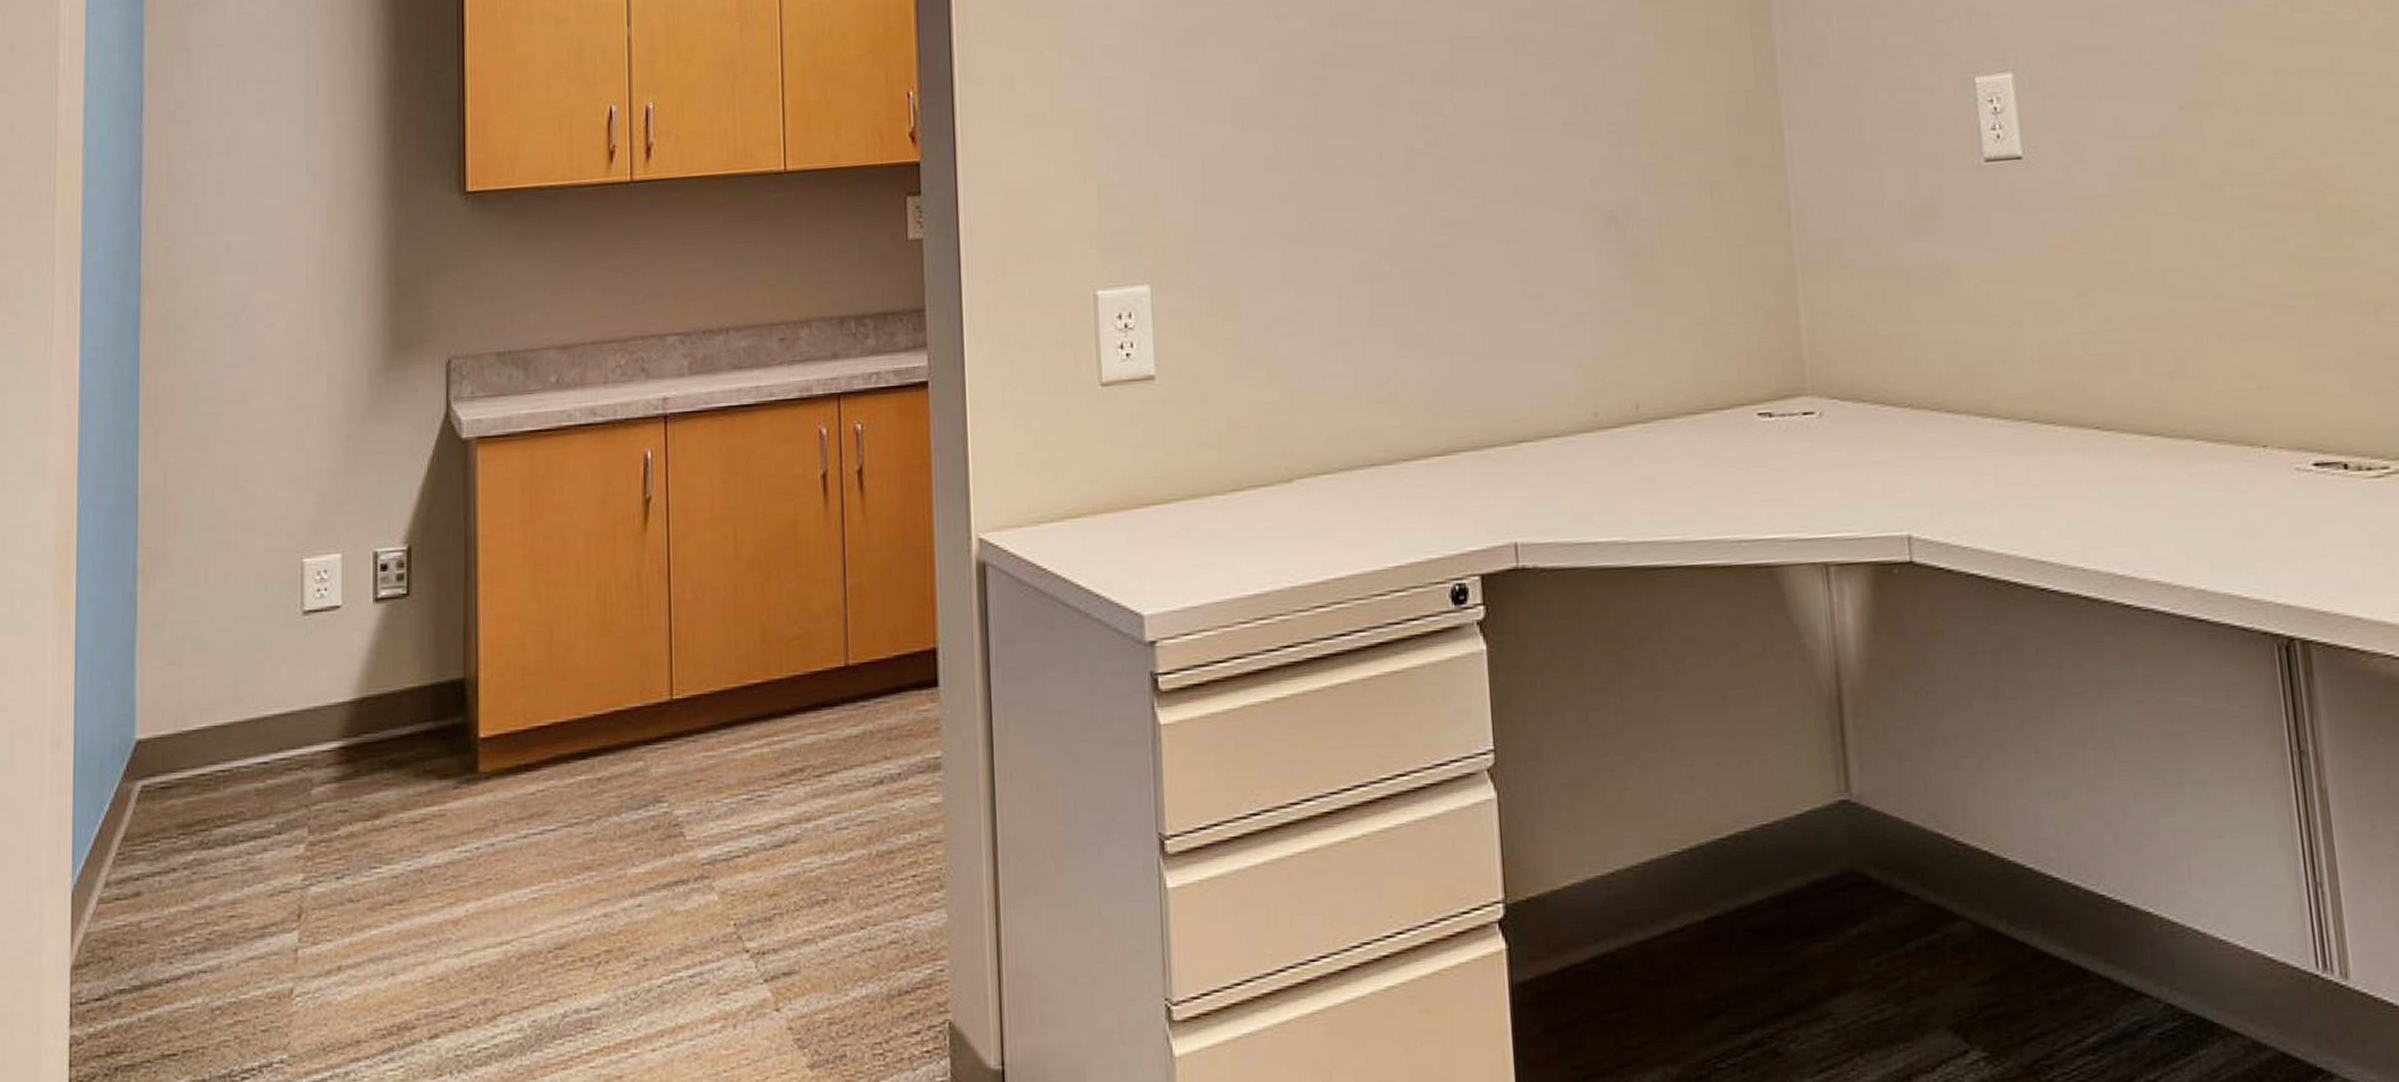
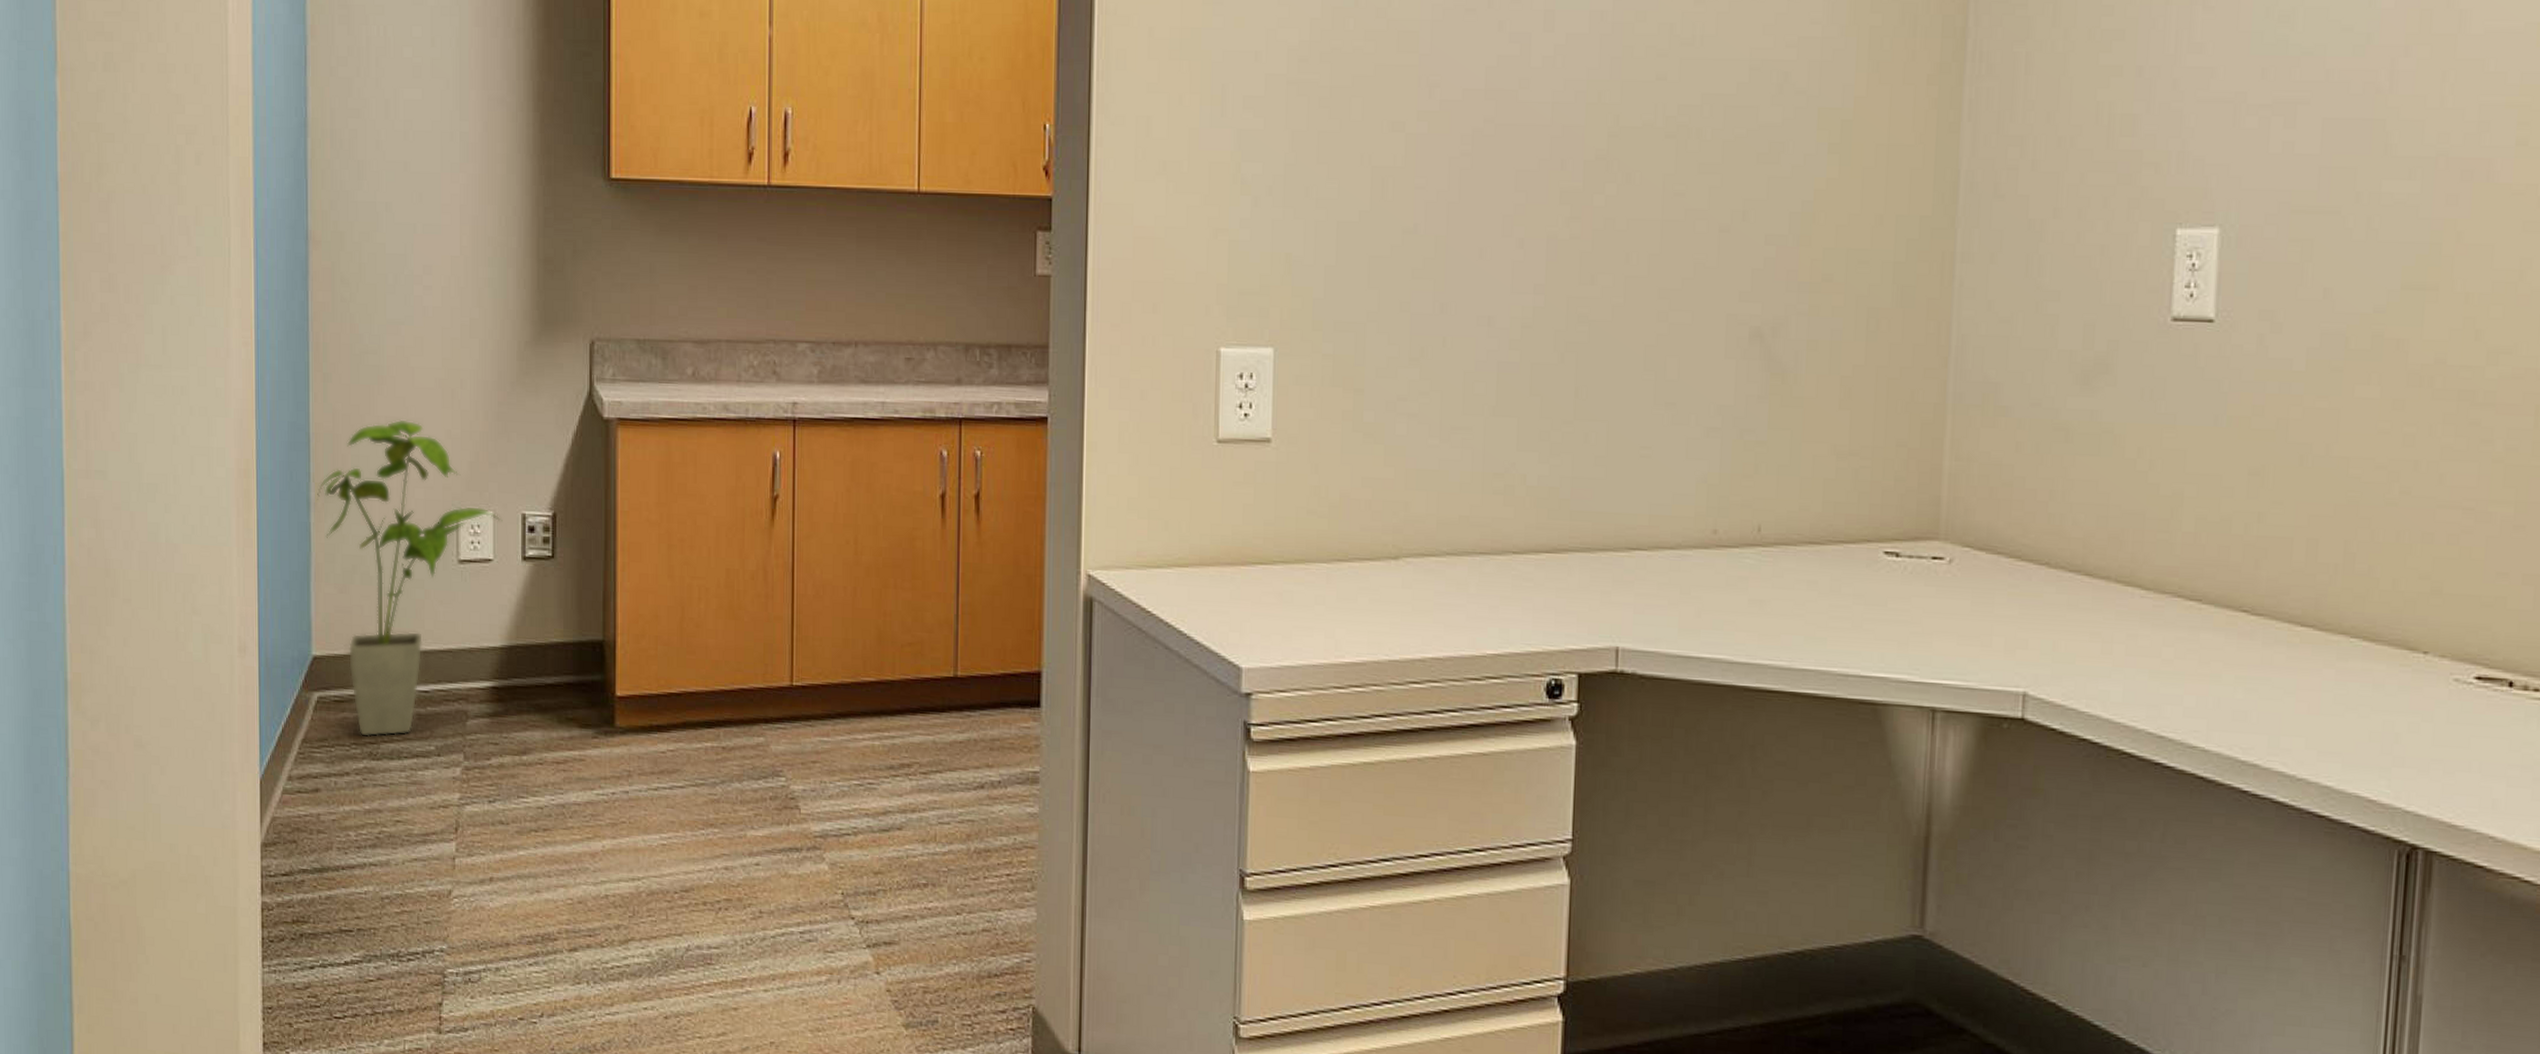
house plant: none [145,466,352,824] -> present [317,419,503,737]

